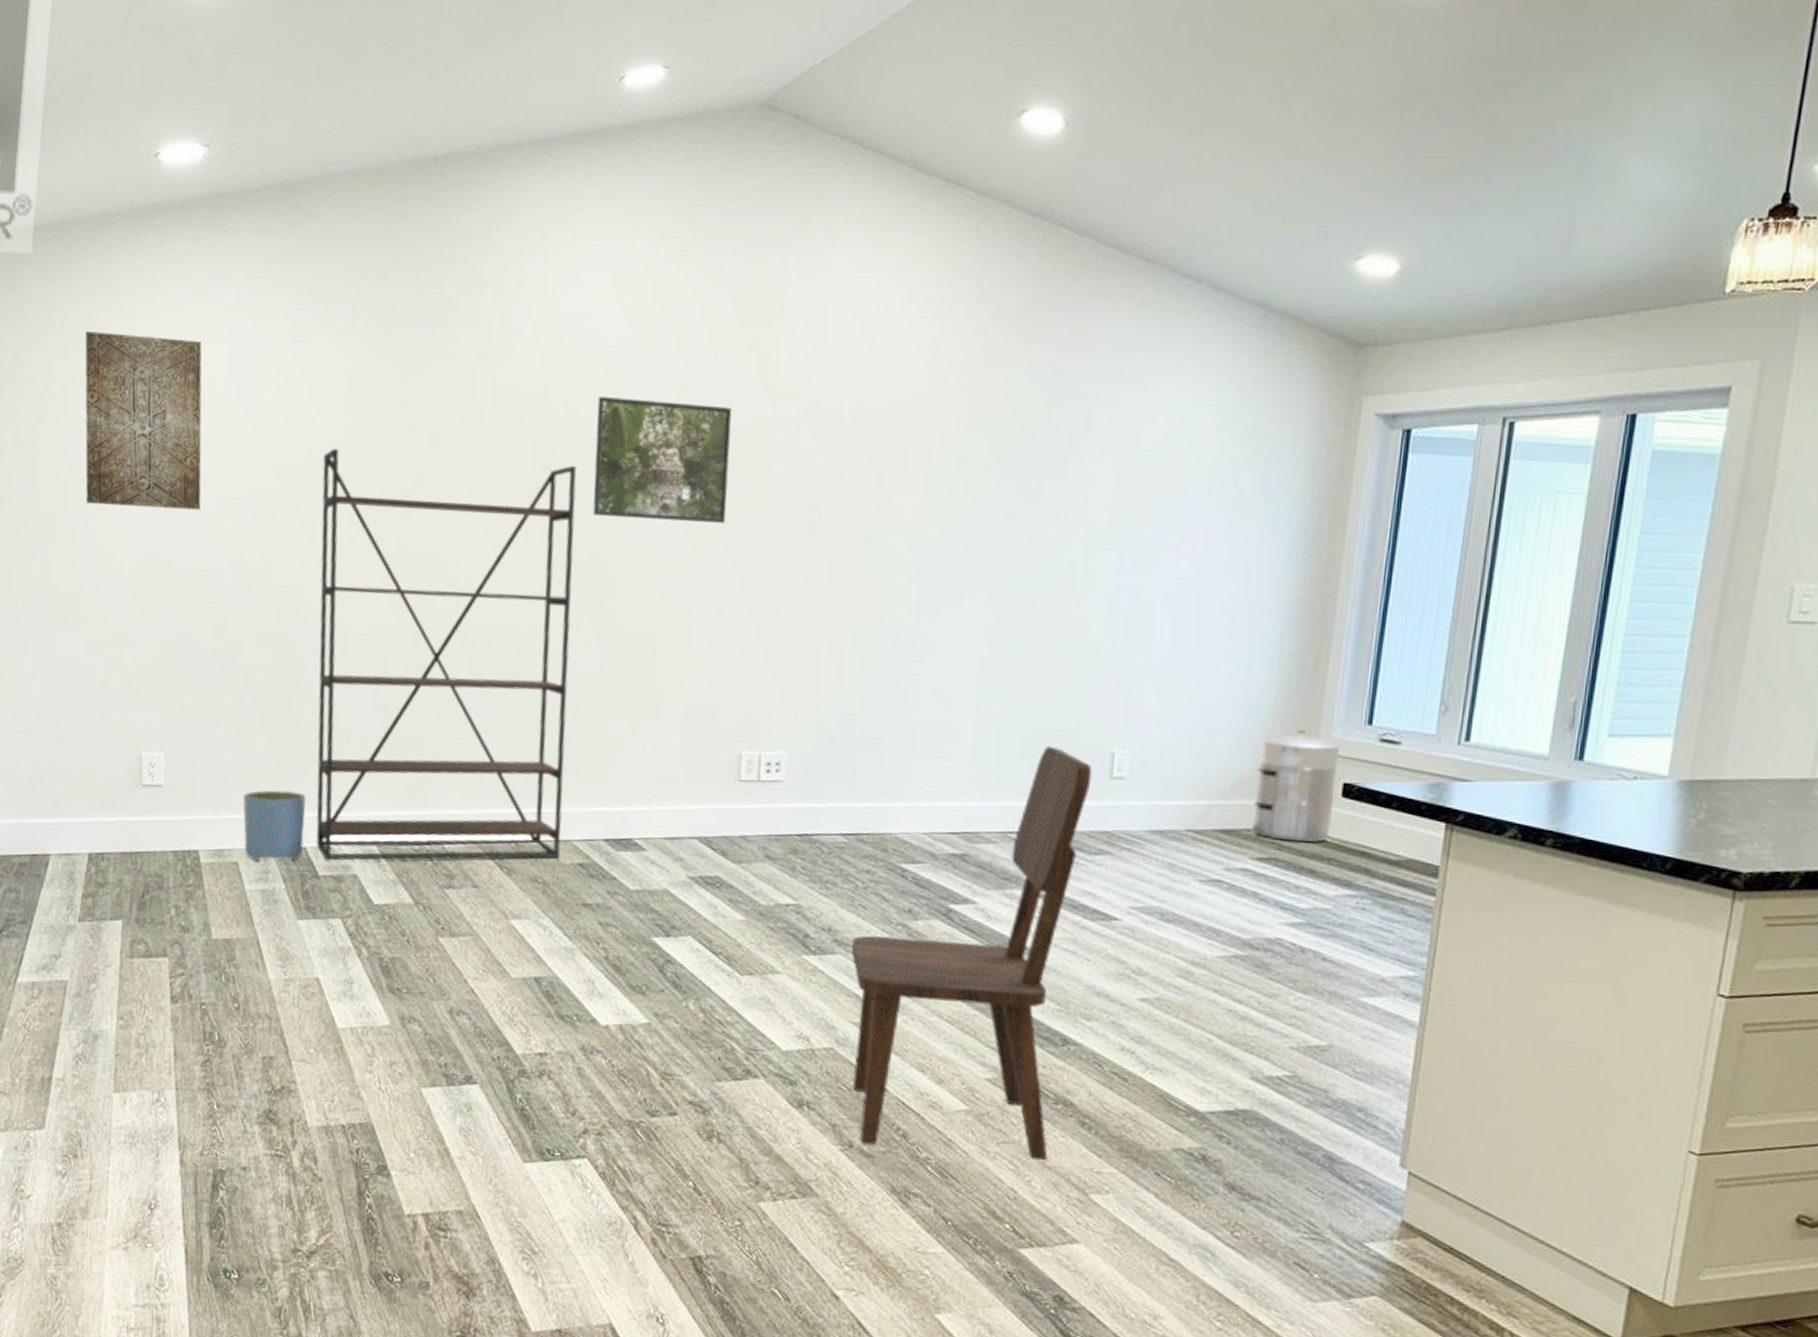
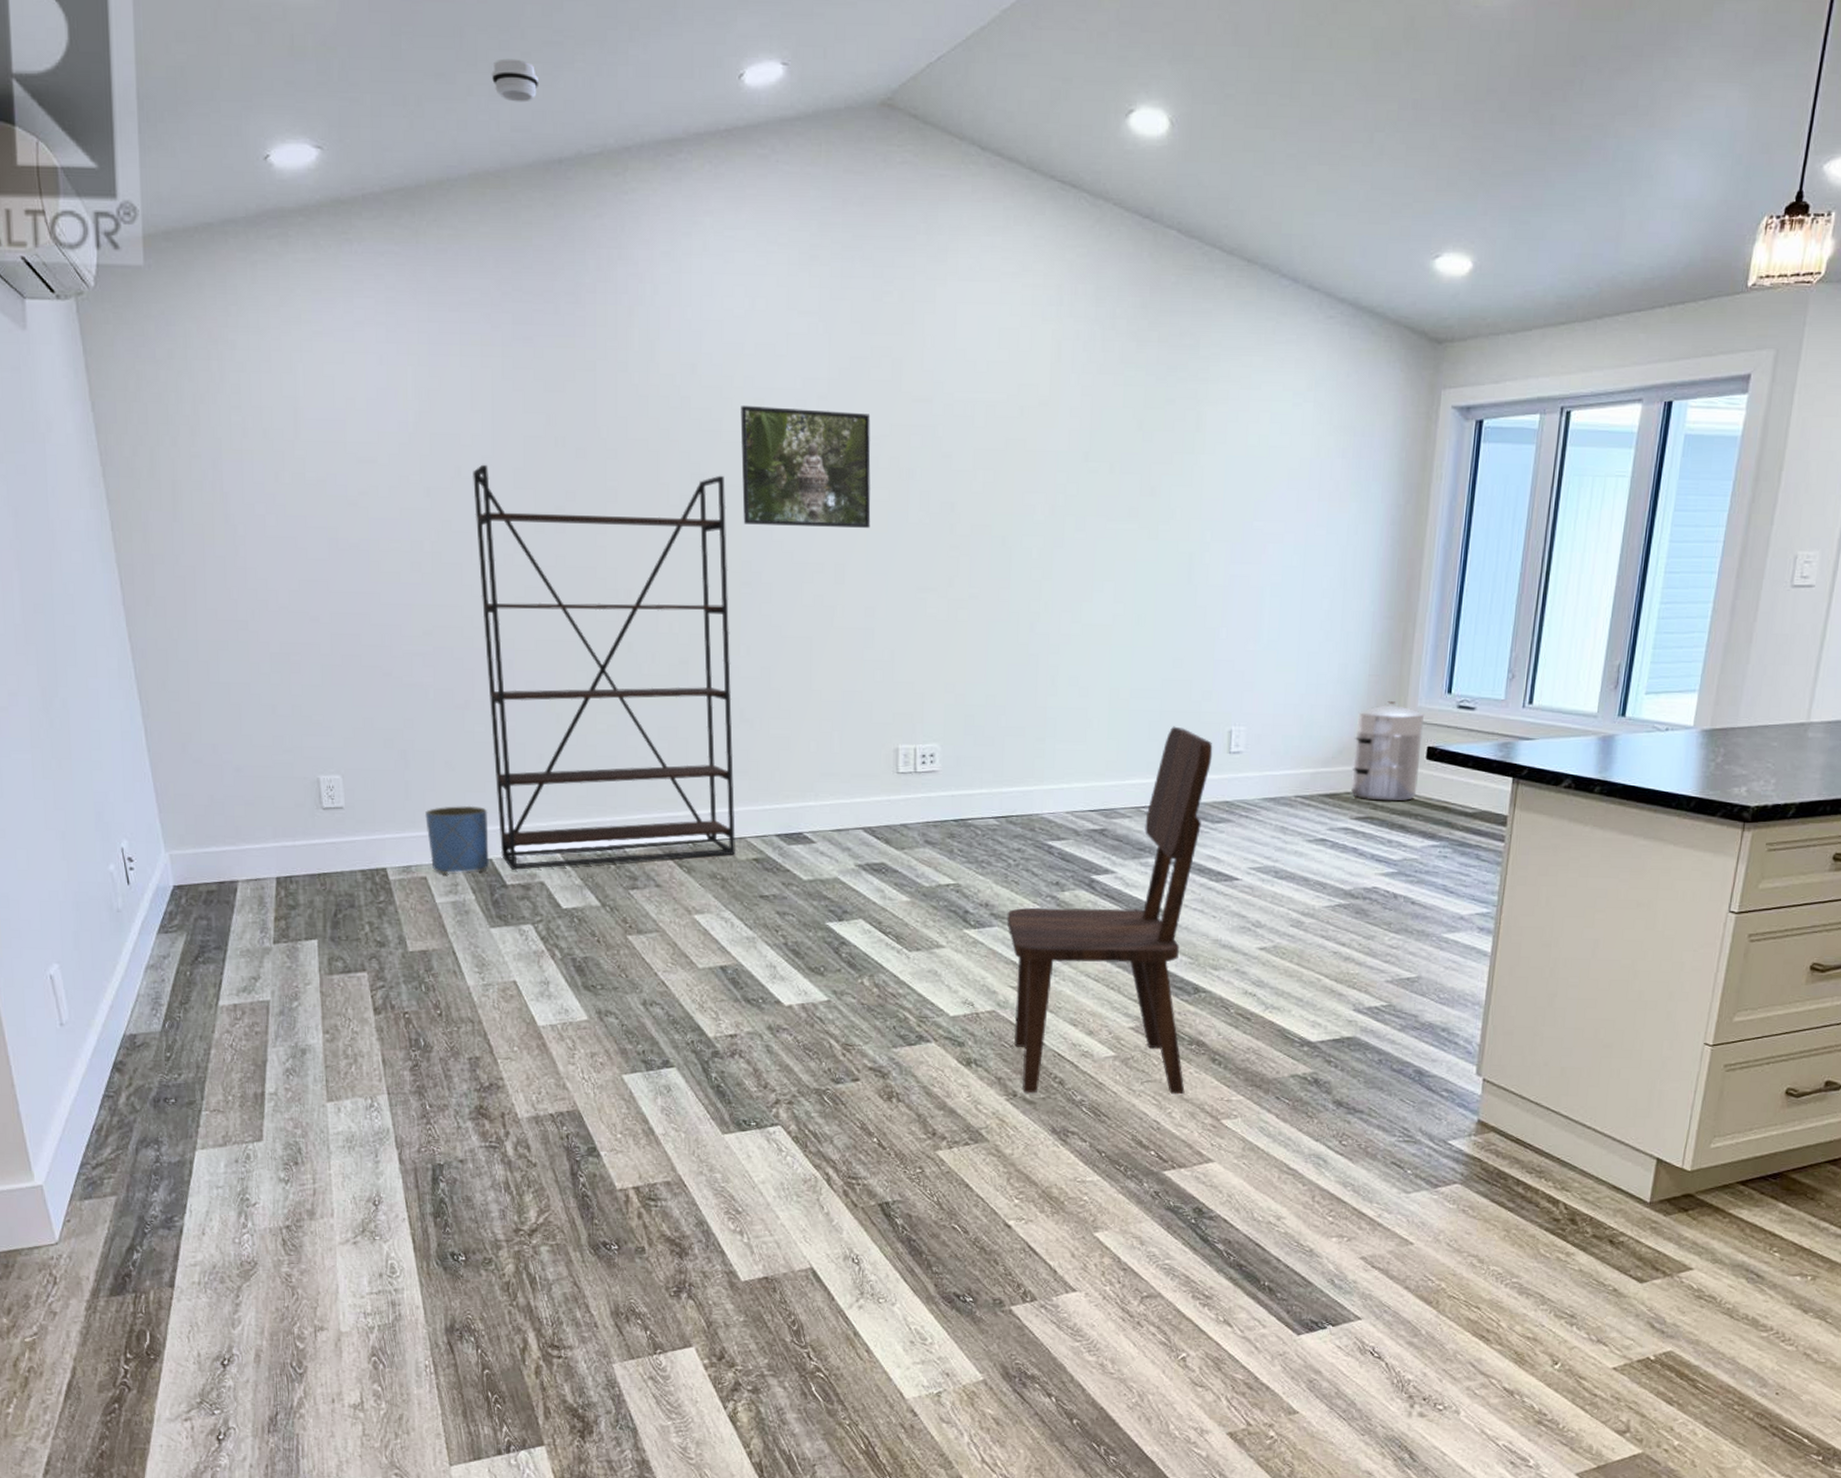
wall art: present [85,331,202,510] -> none [212,348,352,532]
smoke detector: none [376,64,423,104] -> present [491,58,540,103]

